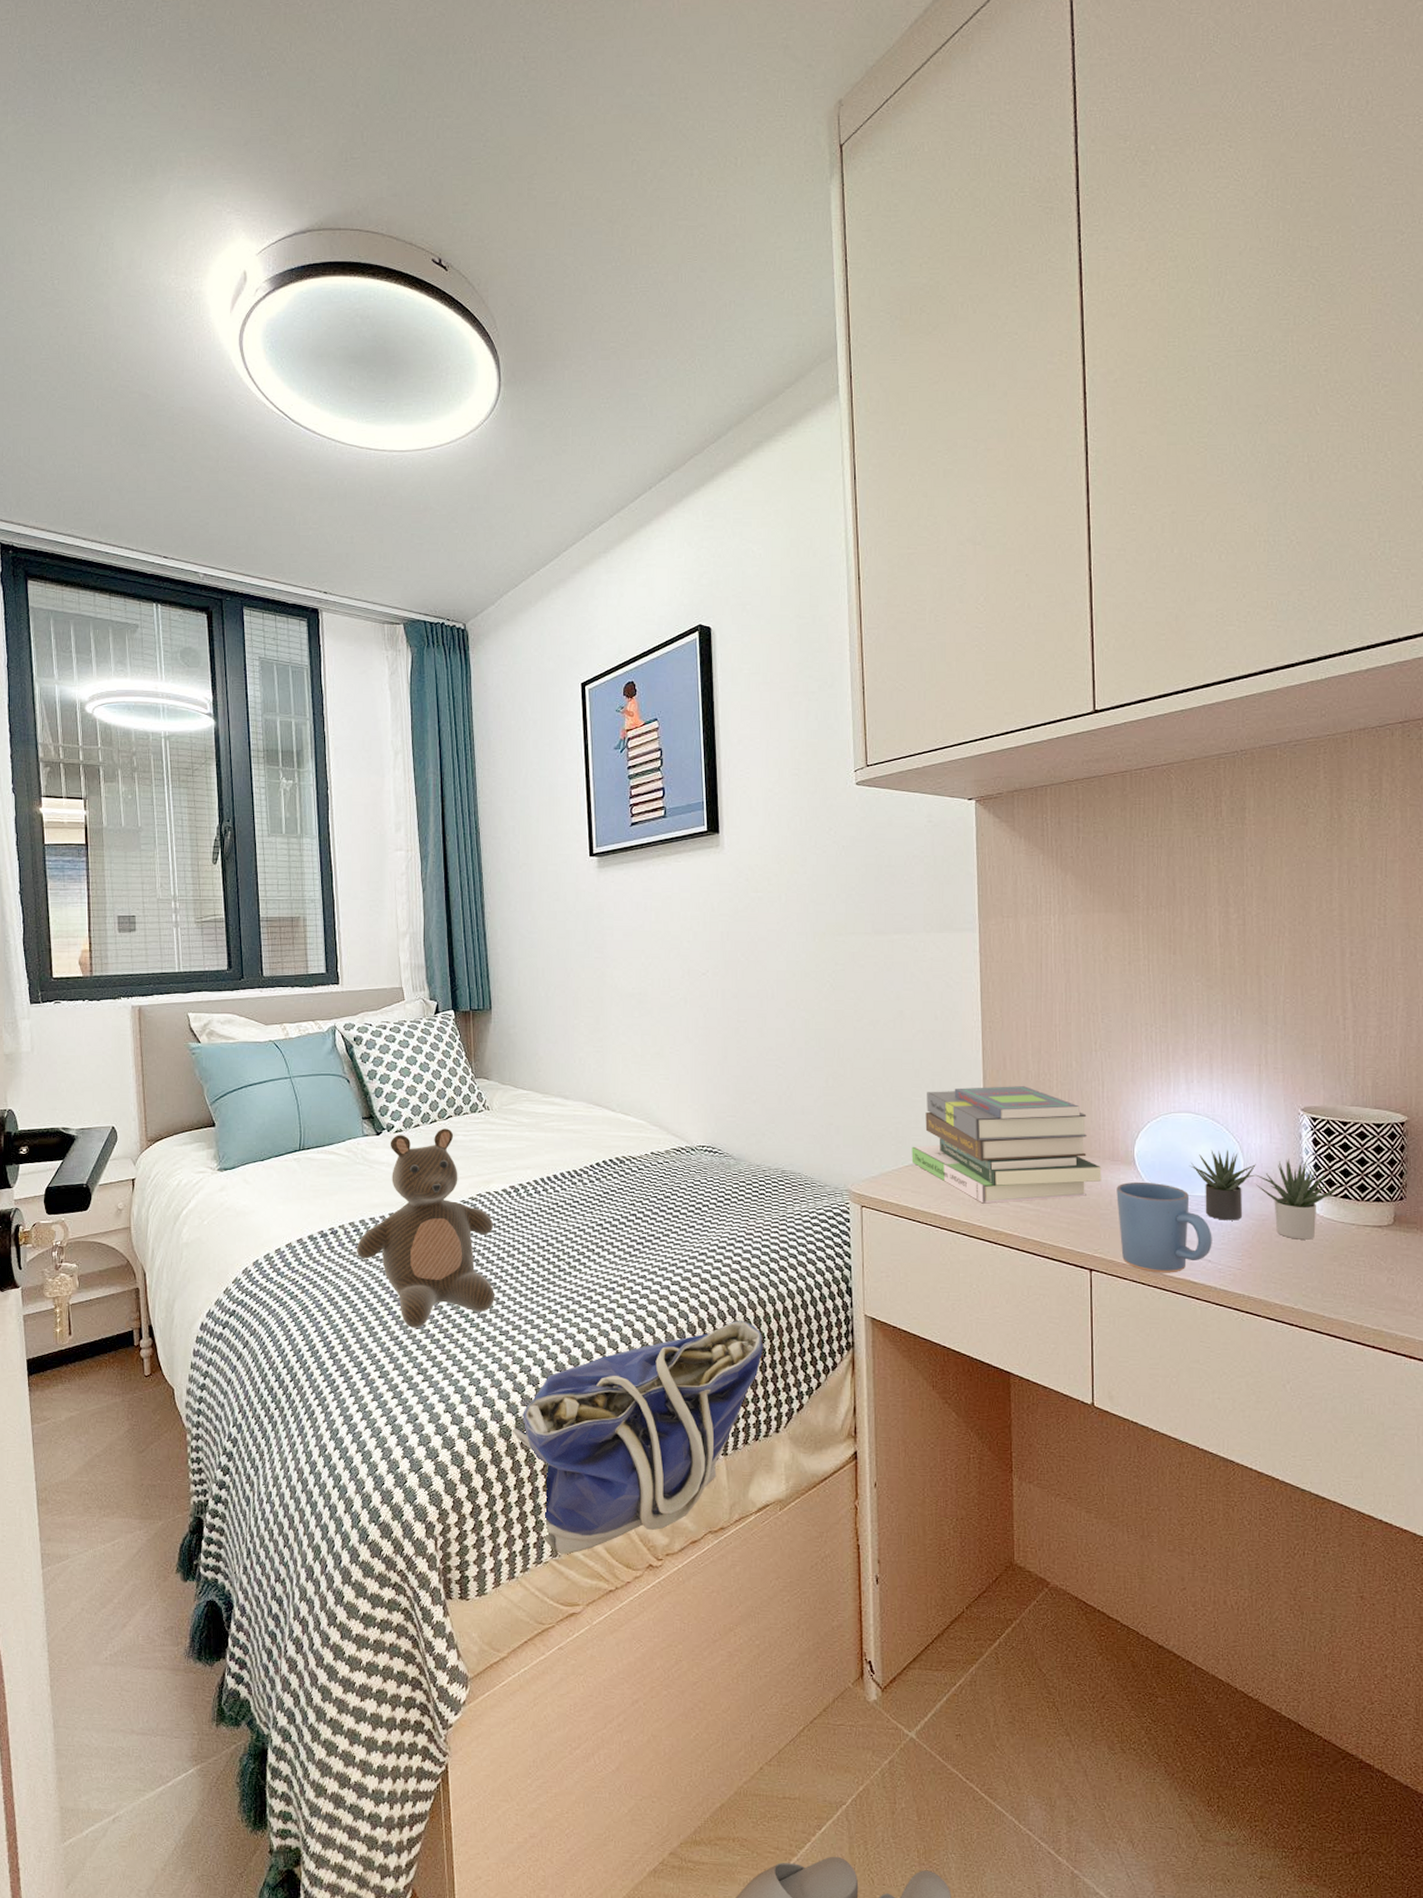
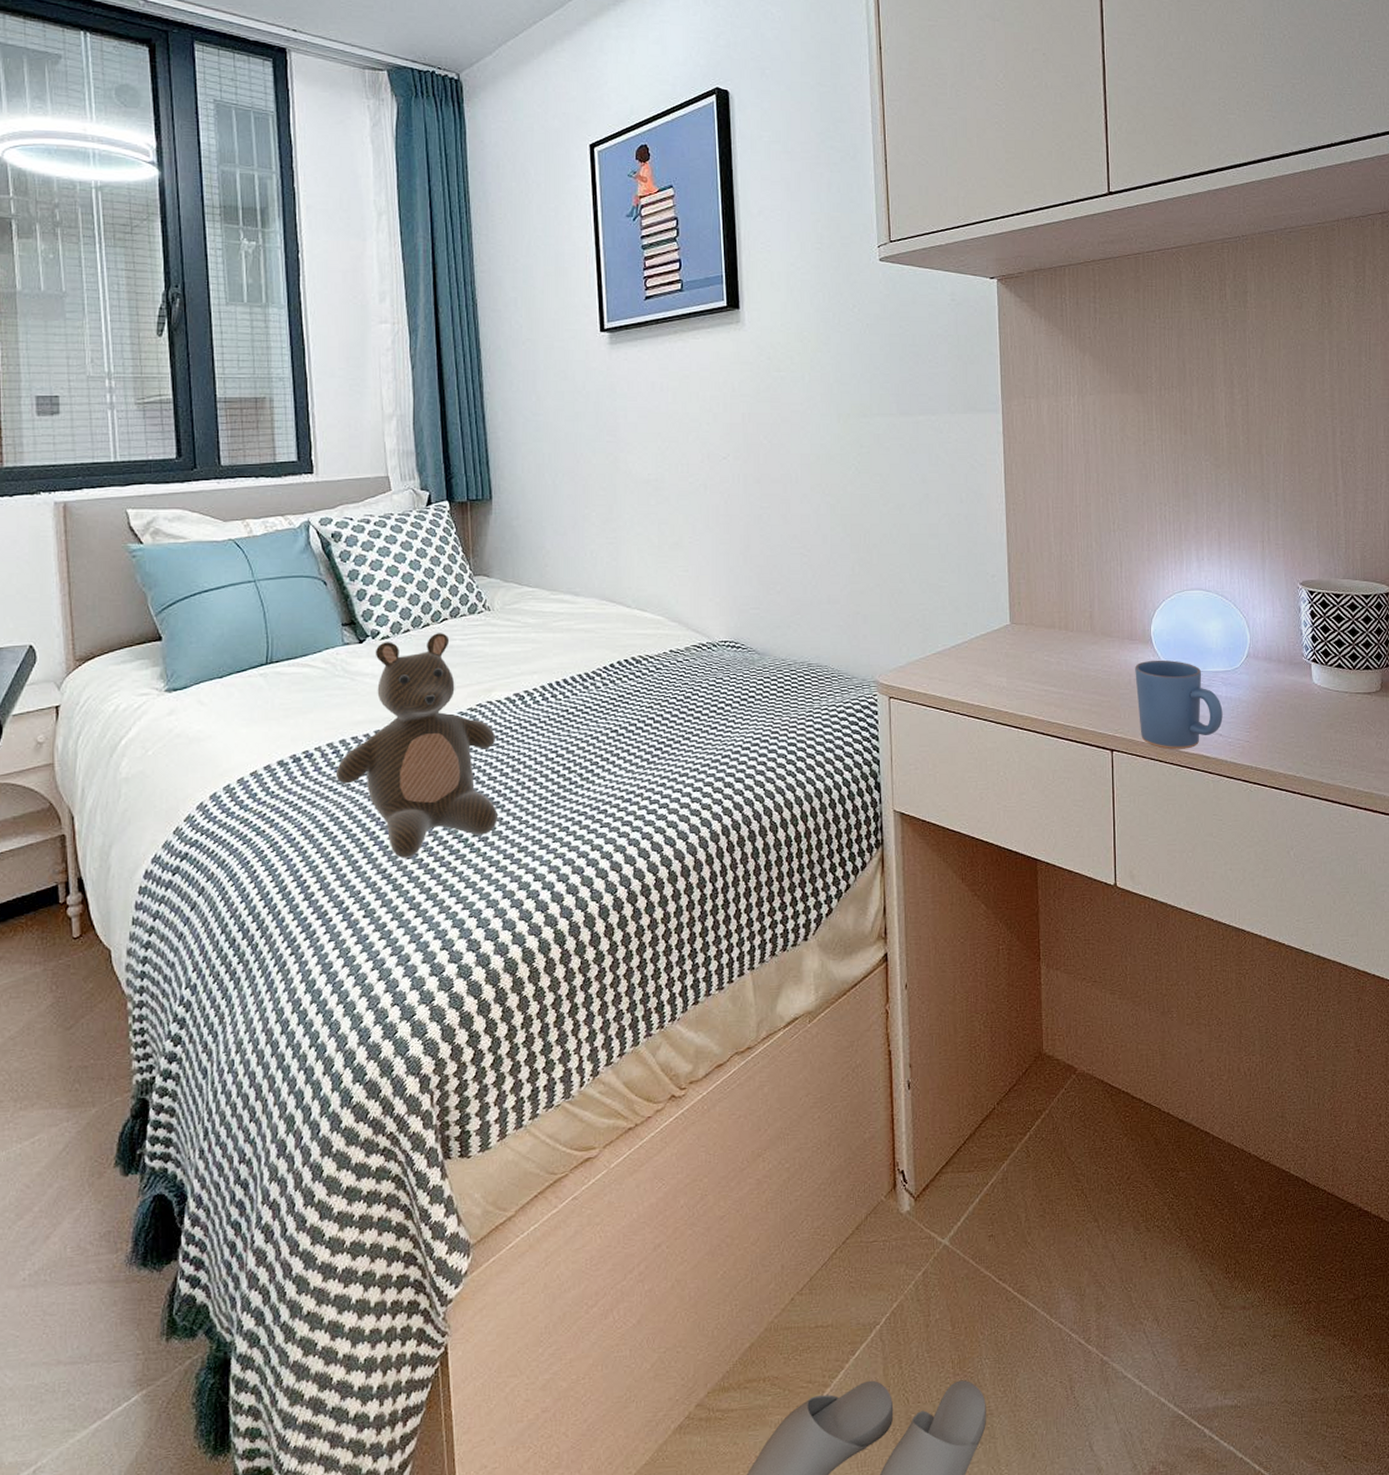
tote bag: present [512,1320,763,1555] -> none [518,824,790,1095]
books: present [911,1086,1102,1204] -> none [939,568,1121,689]
succulent plant: present [1189,1150,1338,1240] -> none [1201,625,1333,710]

